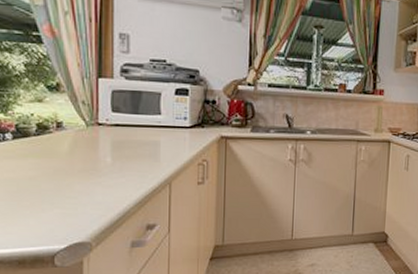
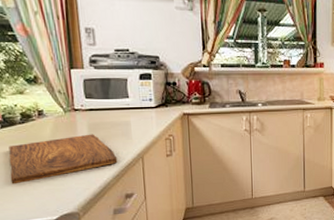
cutting board: none [17,152,141,205] -> present [8,134,118,184]

